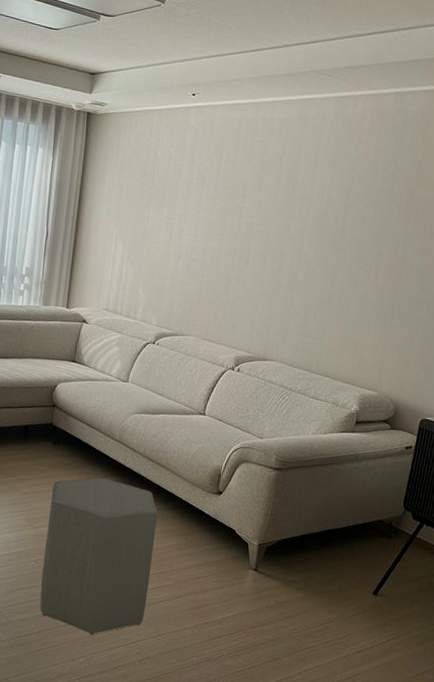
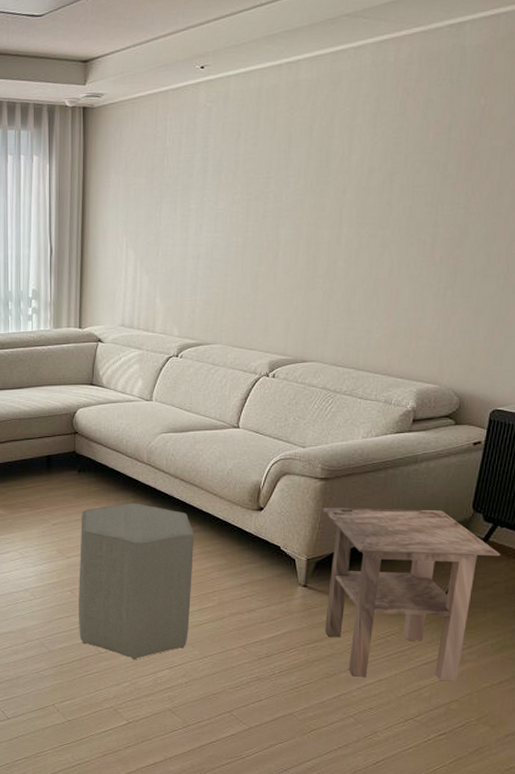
side table: none [271,496,426,670] -> present [321,508,501,682]

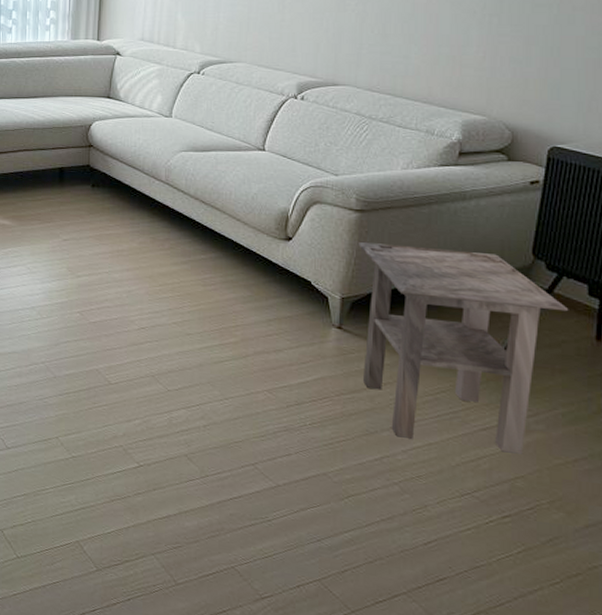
ottoman: present [79,503,195,660] -> none [87,223,216,395]

